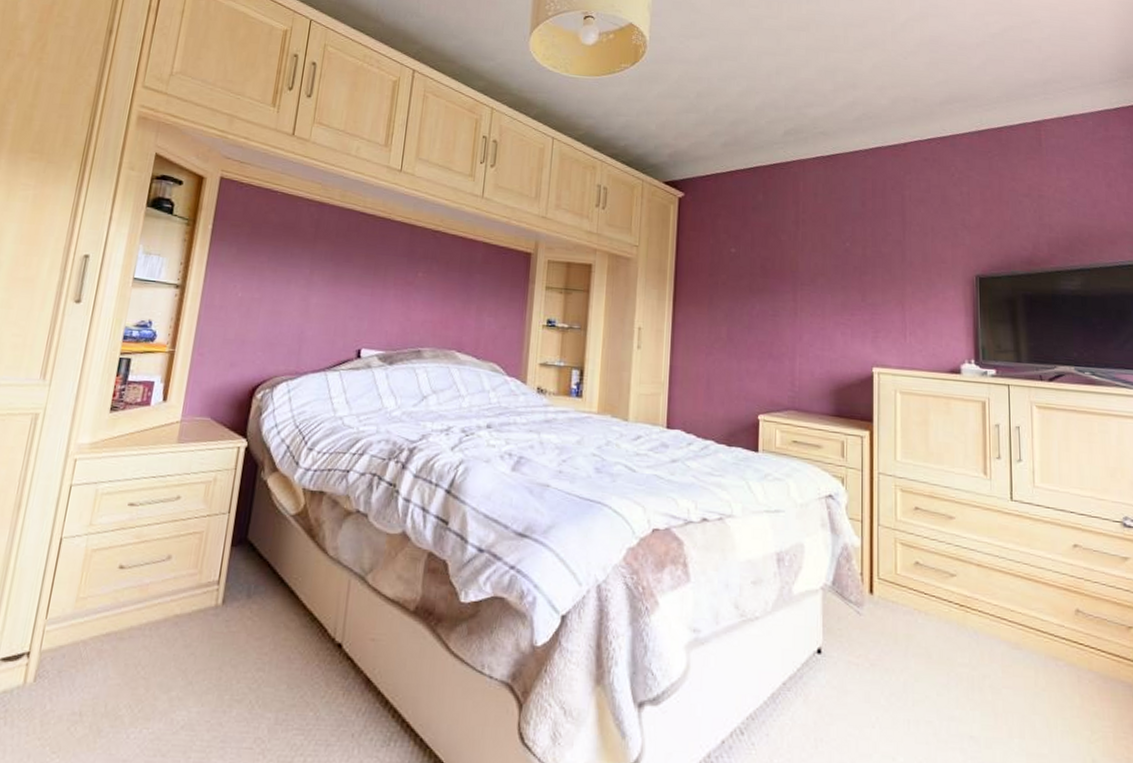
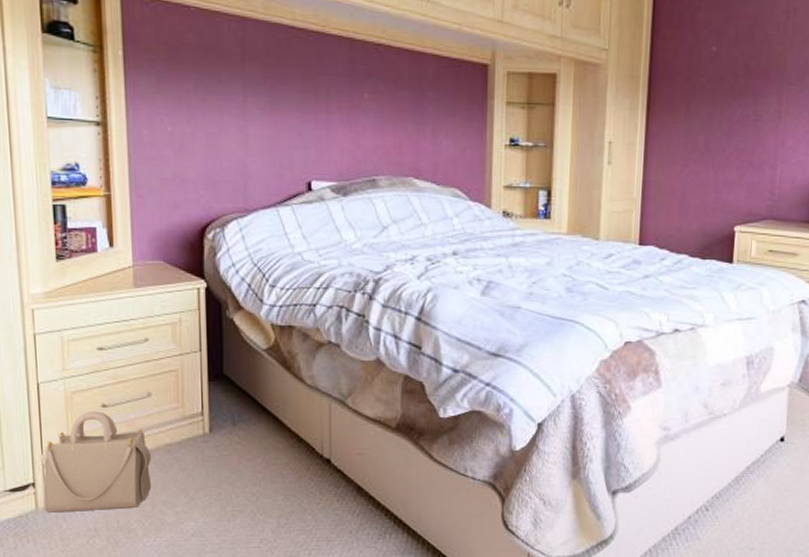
handbag: none [32,572,158,690] -> present [43,411,152,513]

